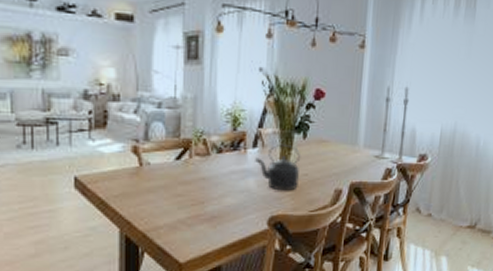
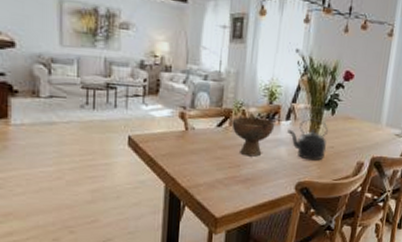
bowl: none [192,145,241,191] -> present [232,115,275,157]

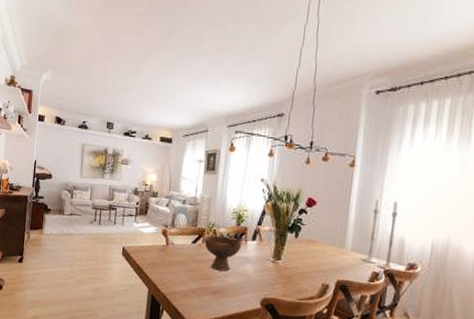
kettle: present [287,118,329,161] -> none [253,239,293,280]

